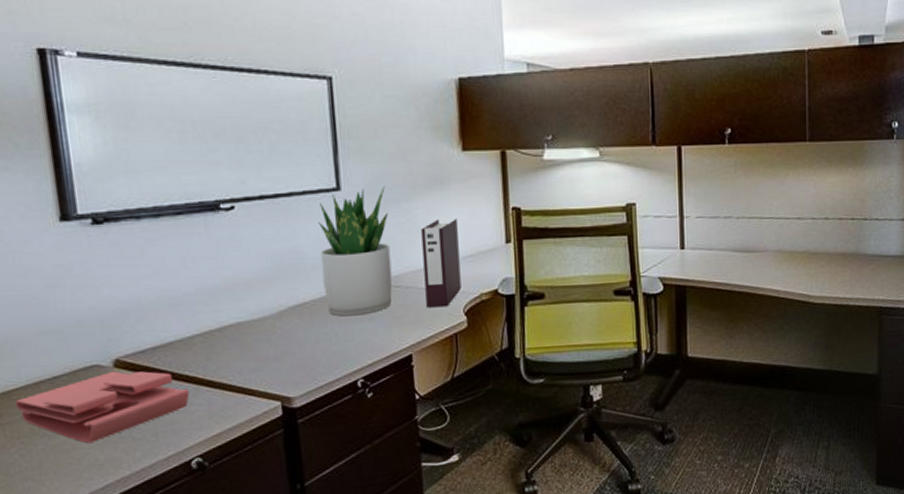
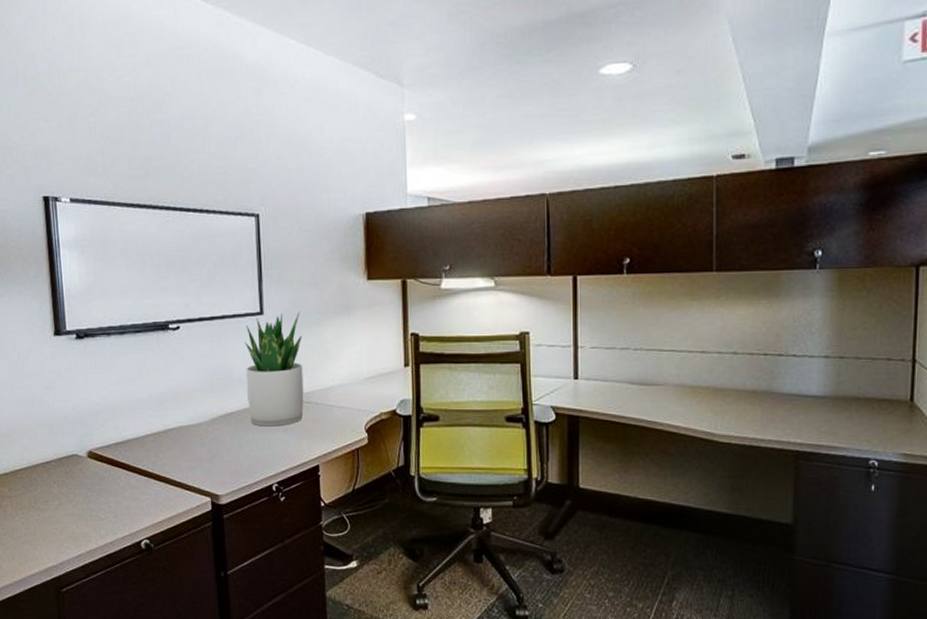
file organizer: present [14,370,190,444] -> none [19,460,142,519]
binder: present [421,218,462,308] -> none [330,342,364,424]

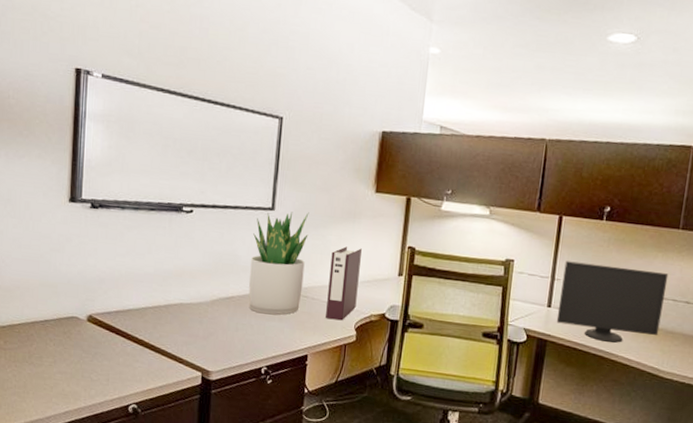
binder: none [330,342,364,424] -> present [326,246,362,321]
computer monitor: none [586,323,708,409] -> present [556,261,669,343]

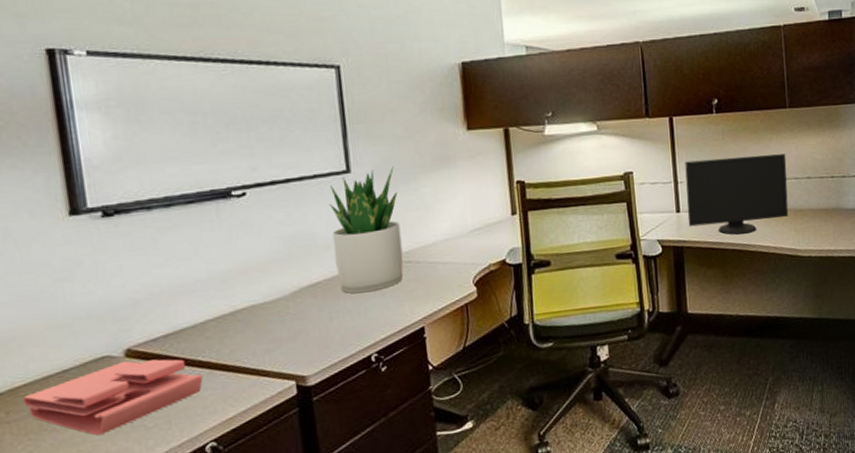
file organizer: none [16,323,137,377] -> present [21,359,203,436]
binder: present [326,246,362,321] -> none [430,194,471,281]

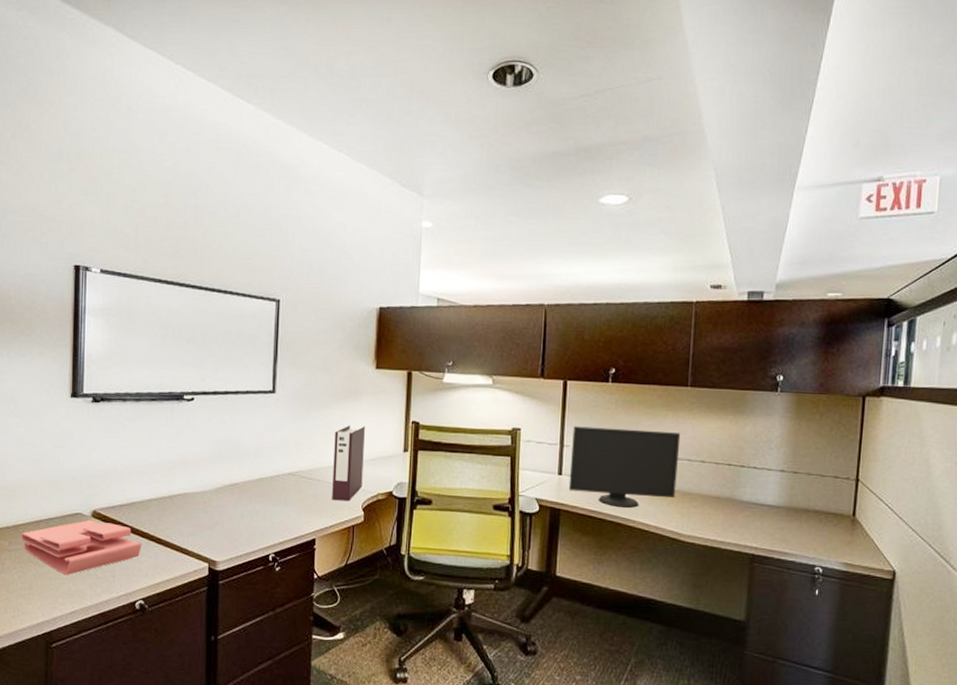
planter: present [329,167,404,294] -> none [253,393,311,500]
binder: none [430,194,471,281] -> present [332,425,365,502]

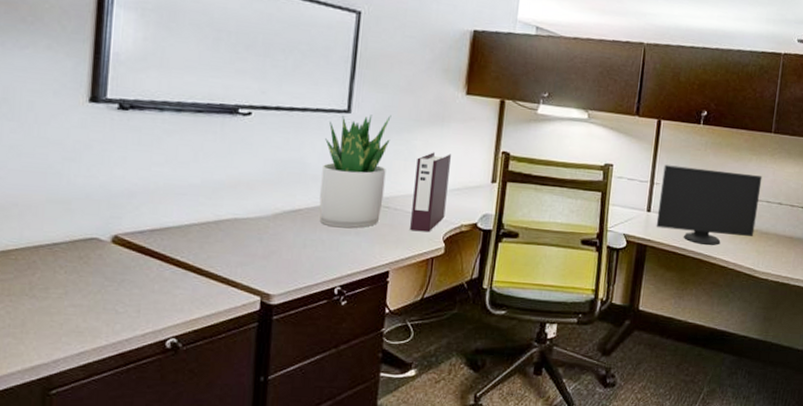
file organizer: present [20,519,142,576] -> none [11,245,178,311]
planter: none [253,393,311,500] -> present [319,114,391,229]

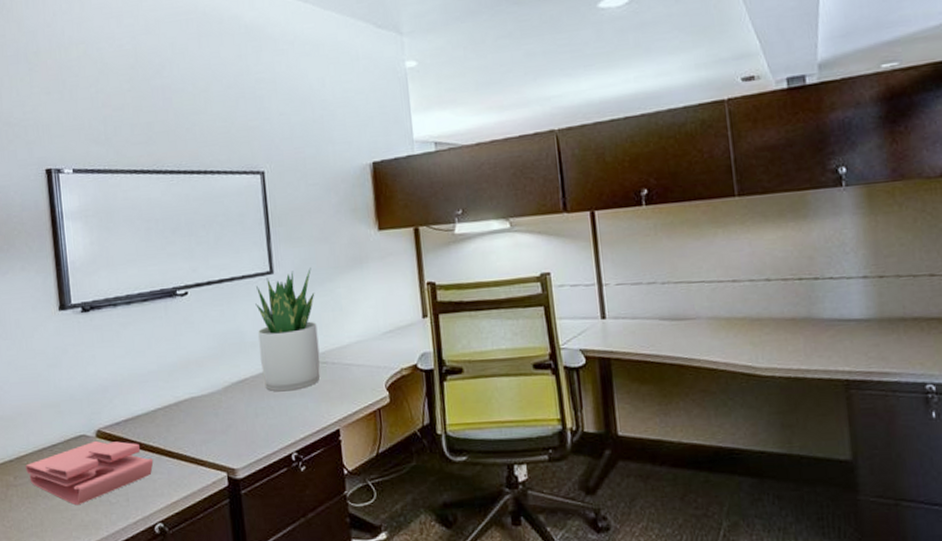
file organizer: none [11,245,178,311] -> present [25,440,154,506]
binder: present [410,152,451,232] -> none [344,295,383,384]
computer monitor: present [656,165,763,245] -> none [610,251,743,347]

